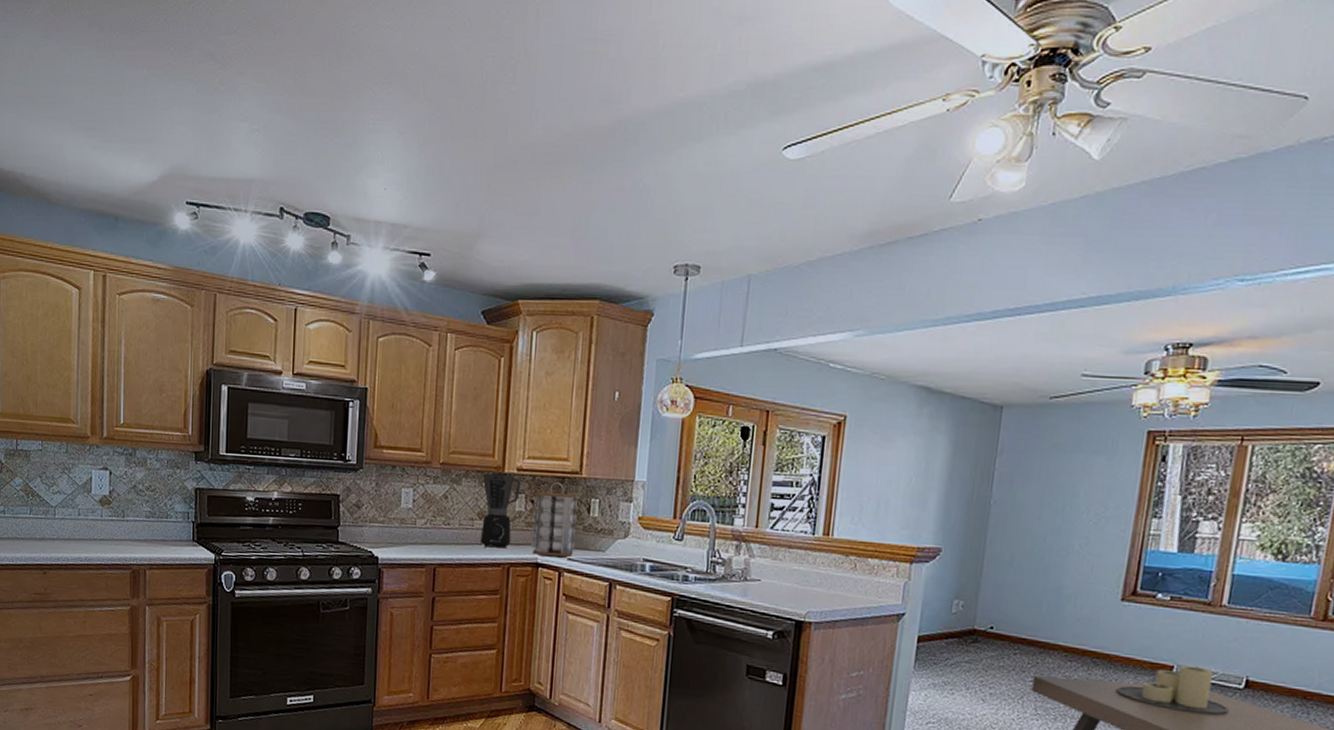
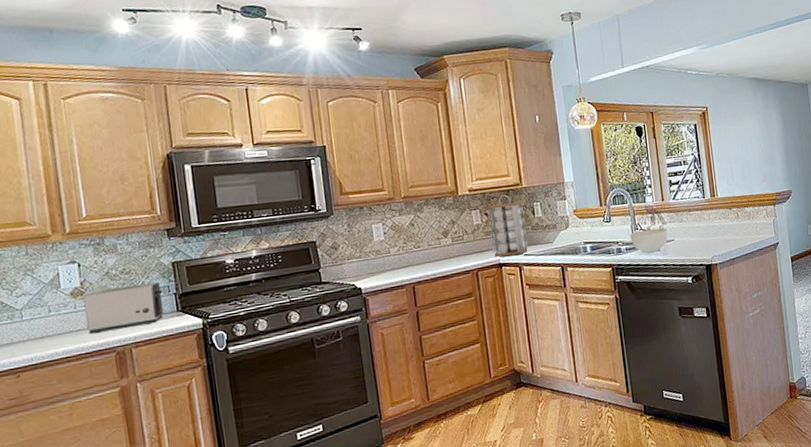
toaster: none [109,502,182,549] -> present [82,282,164,335]
blender: present [479,472,521,549] -> none [440,195,475,260]
bowl: none [703,559,754,590] -> present [630,228,668,253]

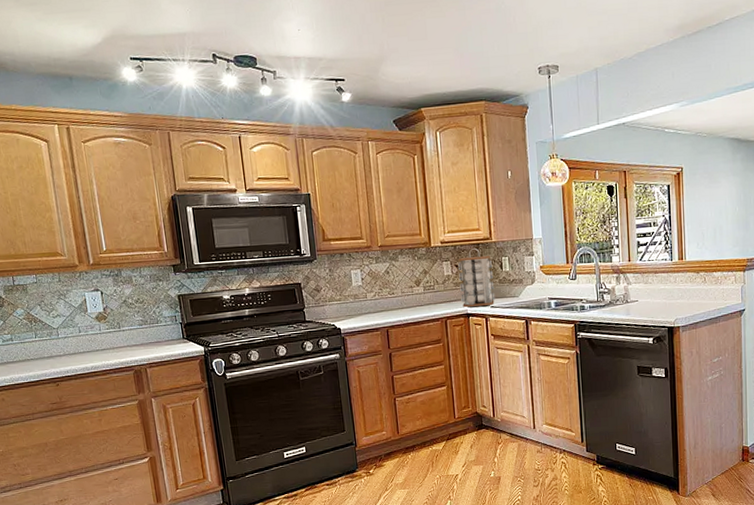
toaster: present [82,282,164,335] -> none [105,312,172,354]
bowl: present [630,228,668,253] -> none [594,288,632,312]

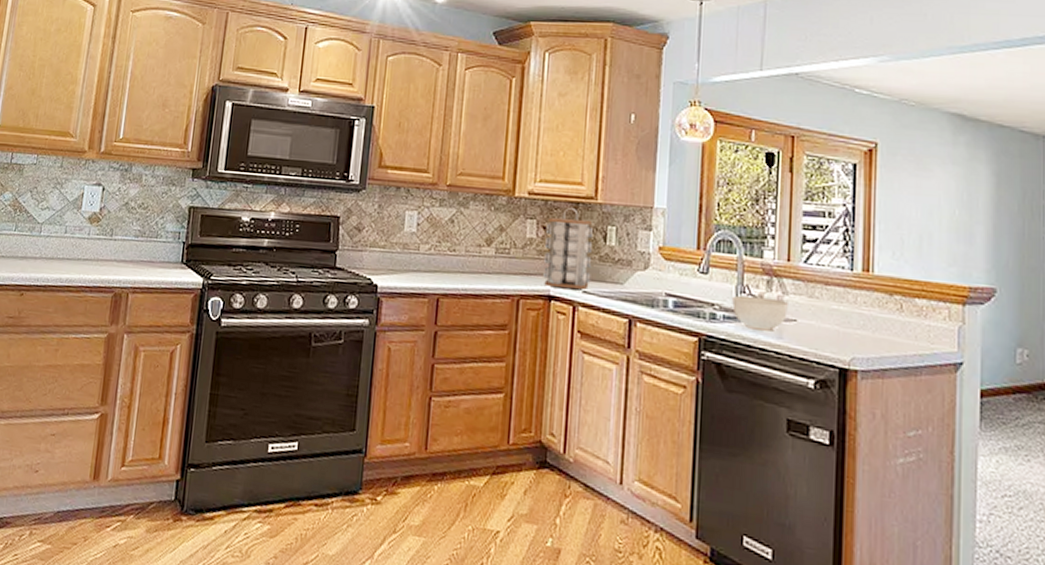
bowl: none [594,288,632,312] -> present [732,295,788,331]

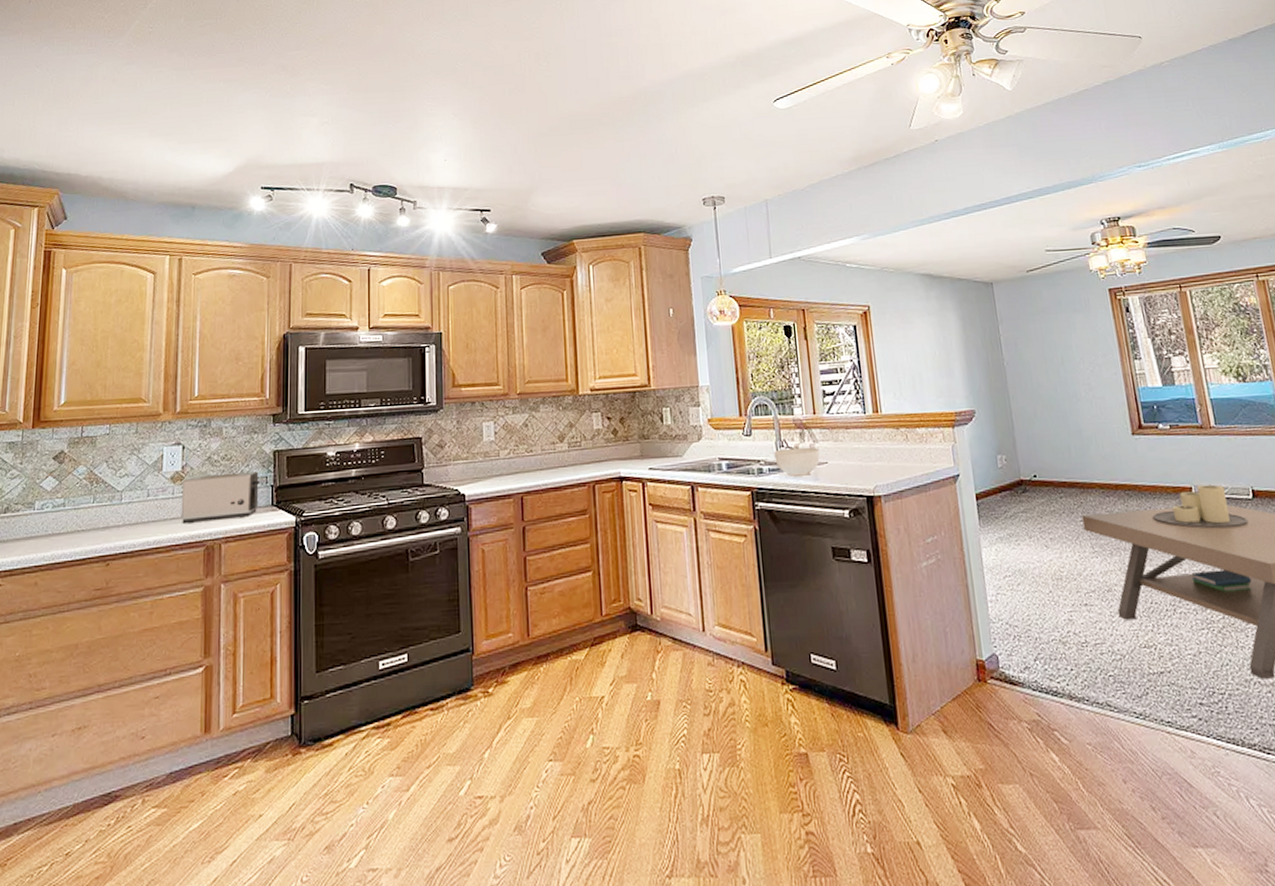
toaster: none [93,220,173,271] -> present [181,471,260,525]
spice rack: present [543,208,594,291] -> none [610,397,655,470]

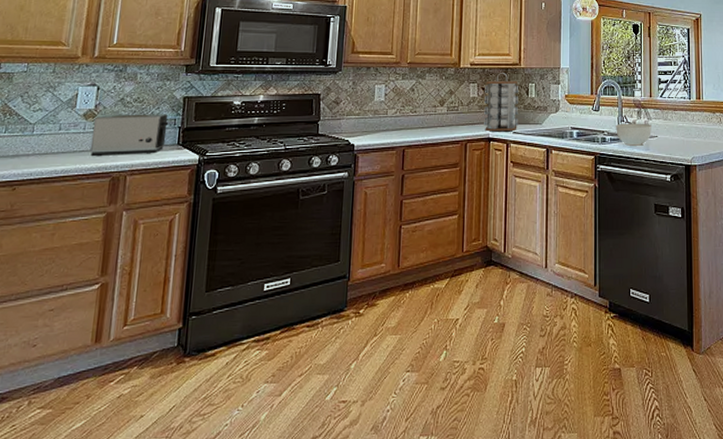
spice rack: none [610,397,655,470] -> present [484,73,519,132]

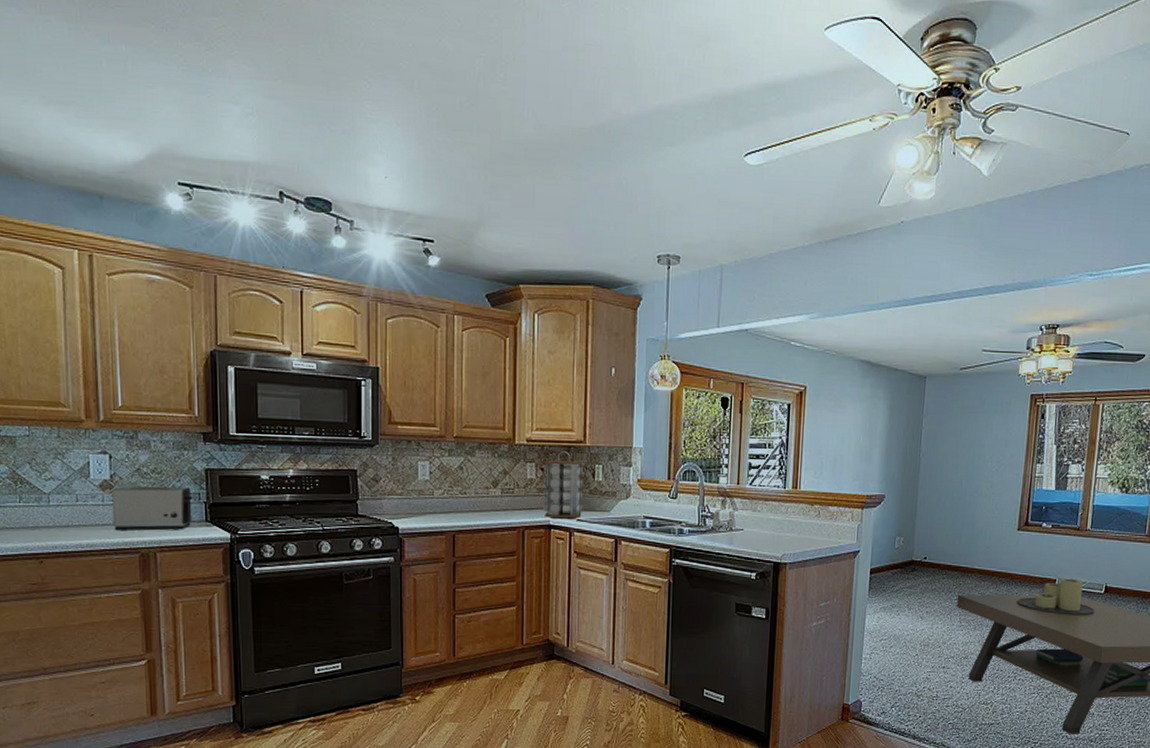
bowl: present [616,123,651,146] -> none [695,513,737,539]

